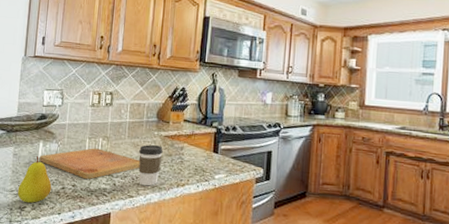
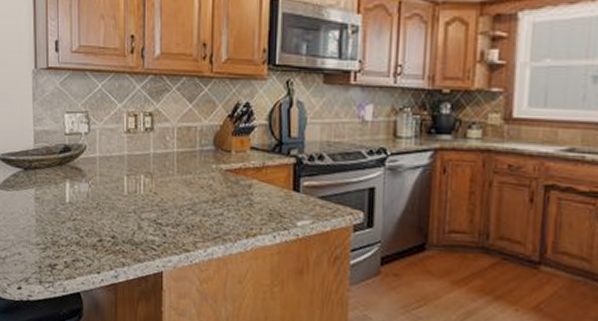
fruit: present [17,156,52,204] -> none [45,200,86,260]
cutting board: present [39,148,141,180] -> none [67,188,196,230]
coffee cup: present [138,145,163,186] -> none [193,182,225,237]

